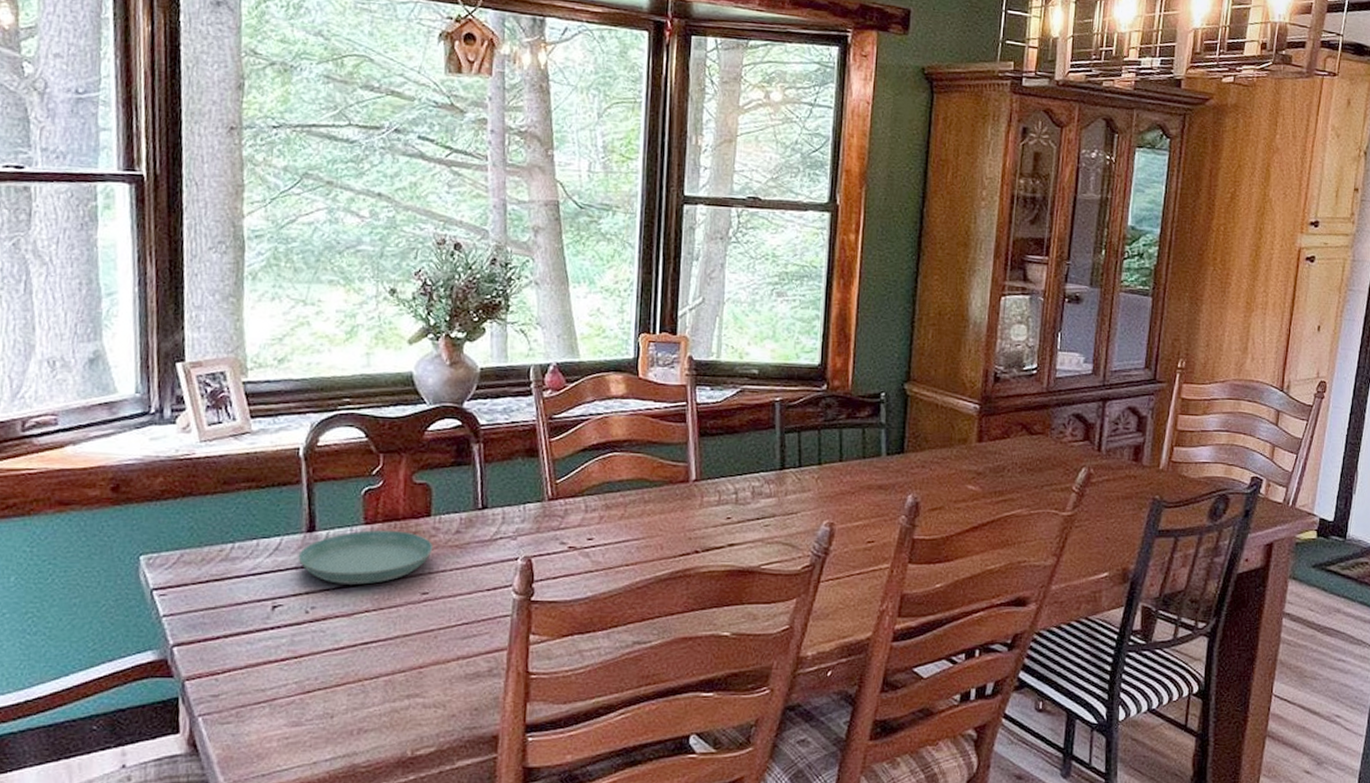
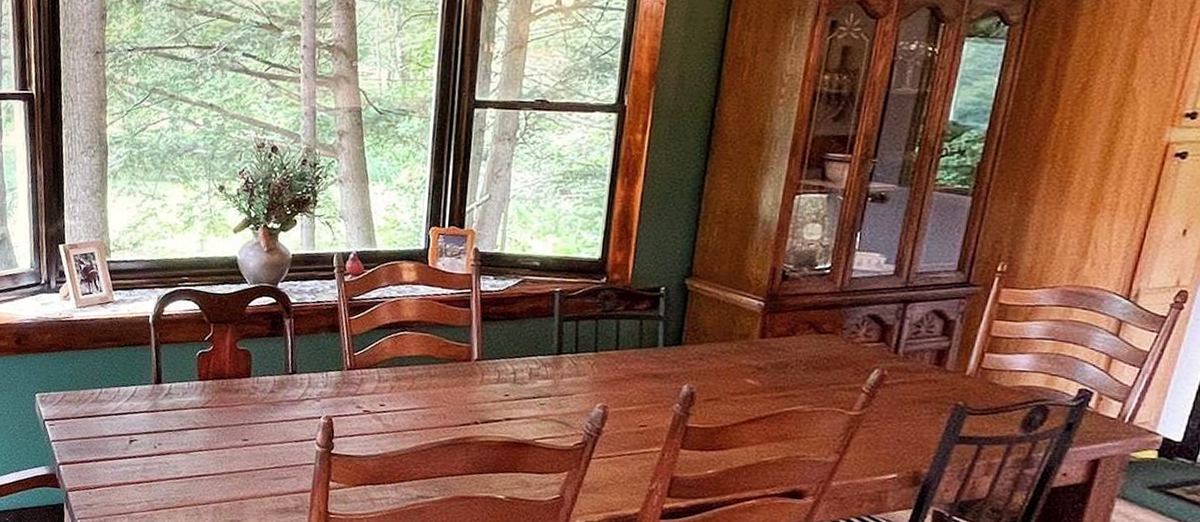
saucer: present [298,530,434,585] -> none [148,385,253,429]

